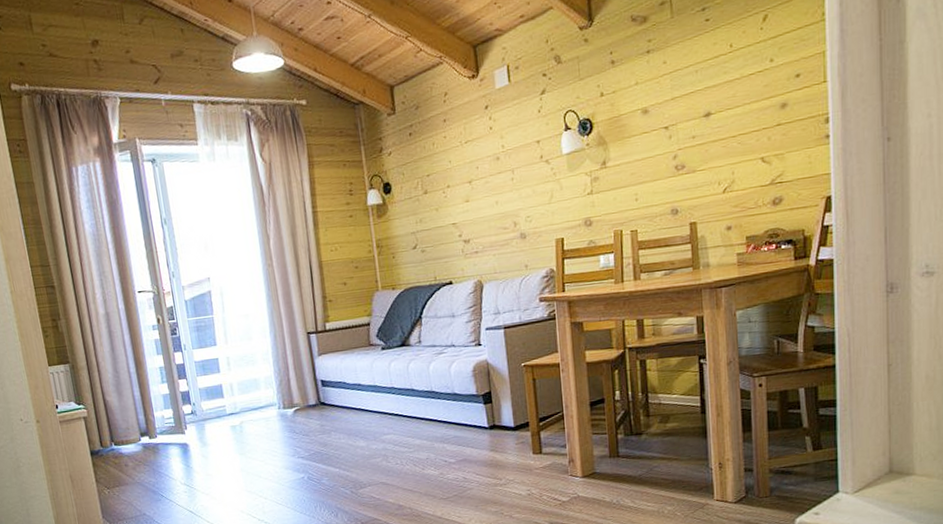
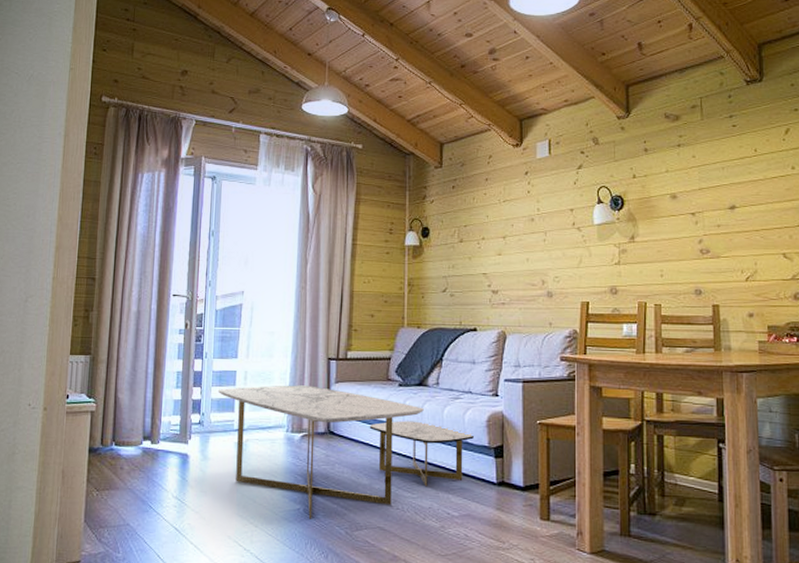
coffee table: none [204,361,462,485] -> present [219,385,474,519]

